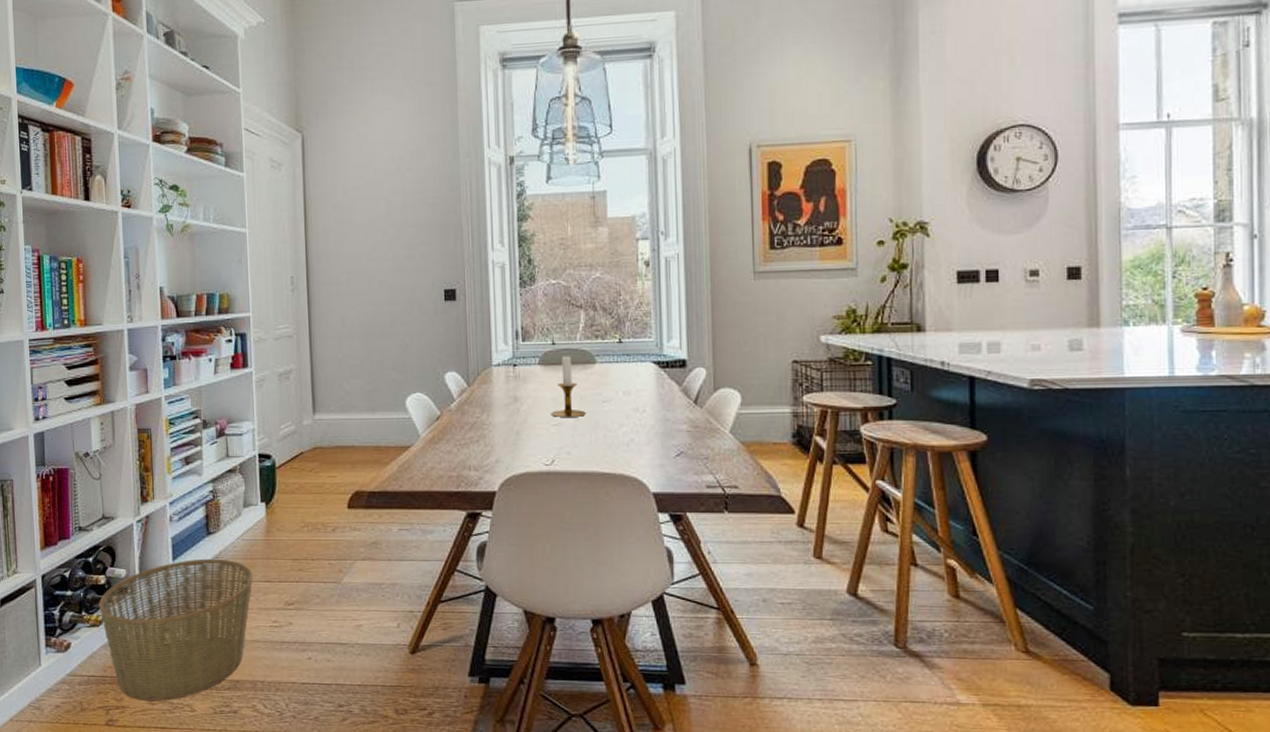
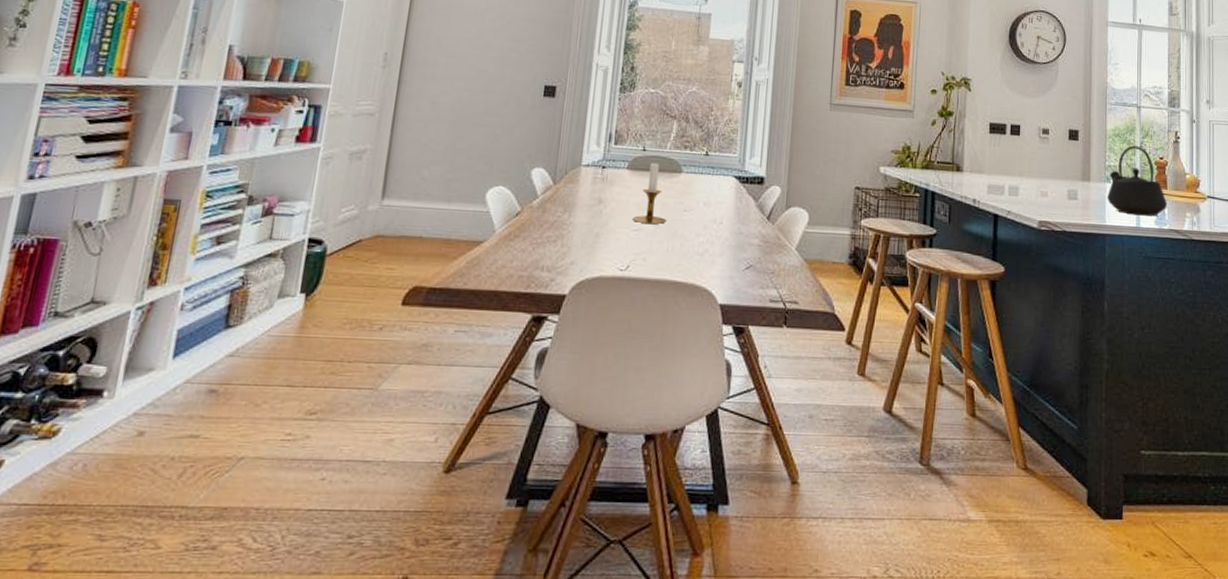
basket: present [98,558,254,702] -> none [56,356,273,537]
kettle: none [1124,276,1215,362] -> present [1106,145,1168,217]

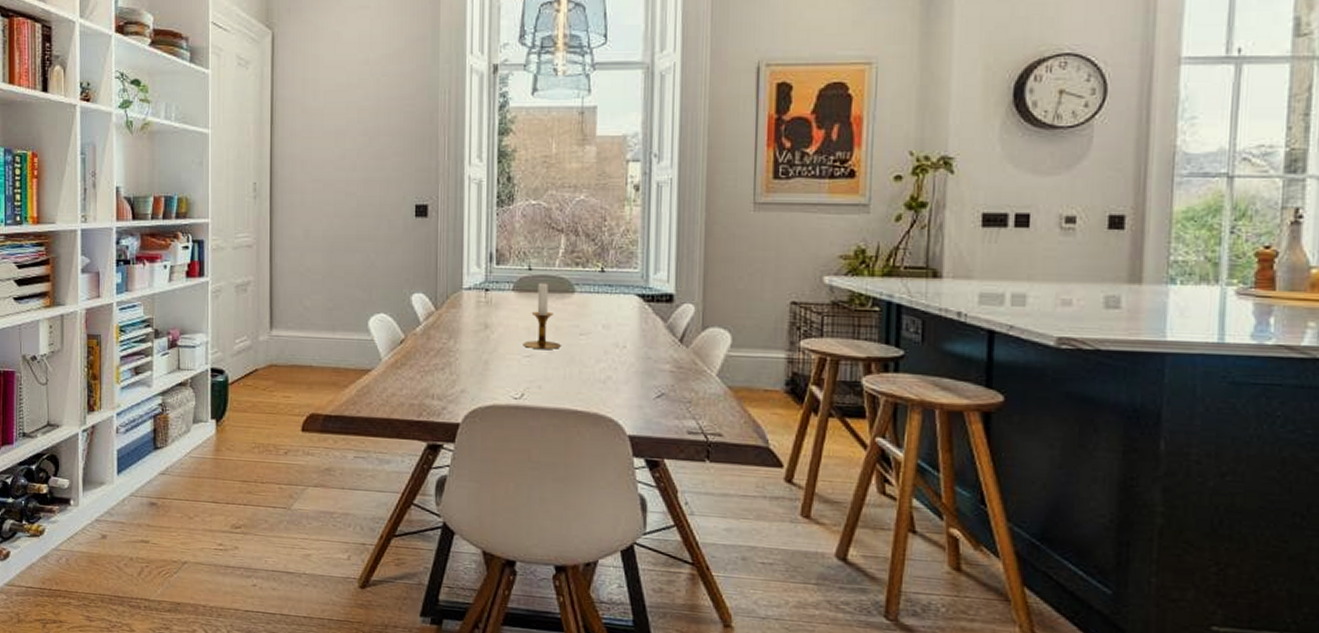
kettle: present [1106,145,1168,217] -> none [1169,231,1275,328]

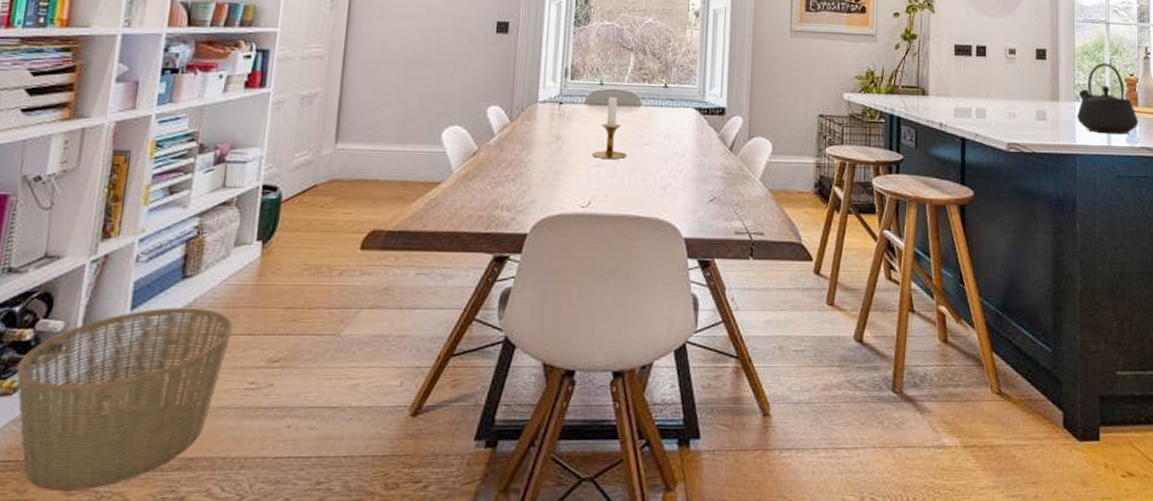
basket: none [40,473,200,618] -> present [16,307,234,492]
kettle: none [1169,231,1275,328] -> present [1076,63,1139,135]

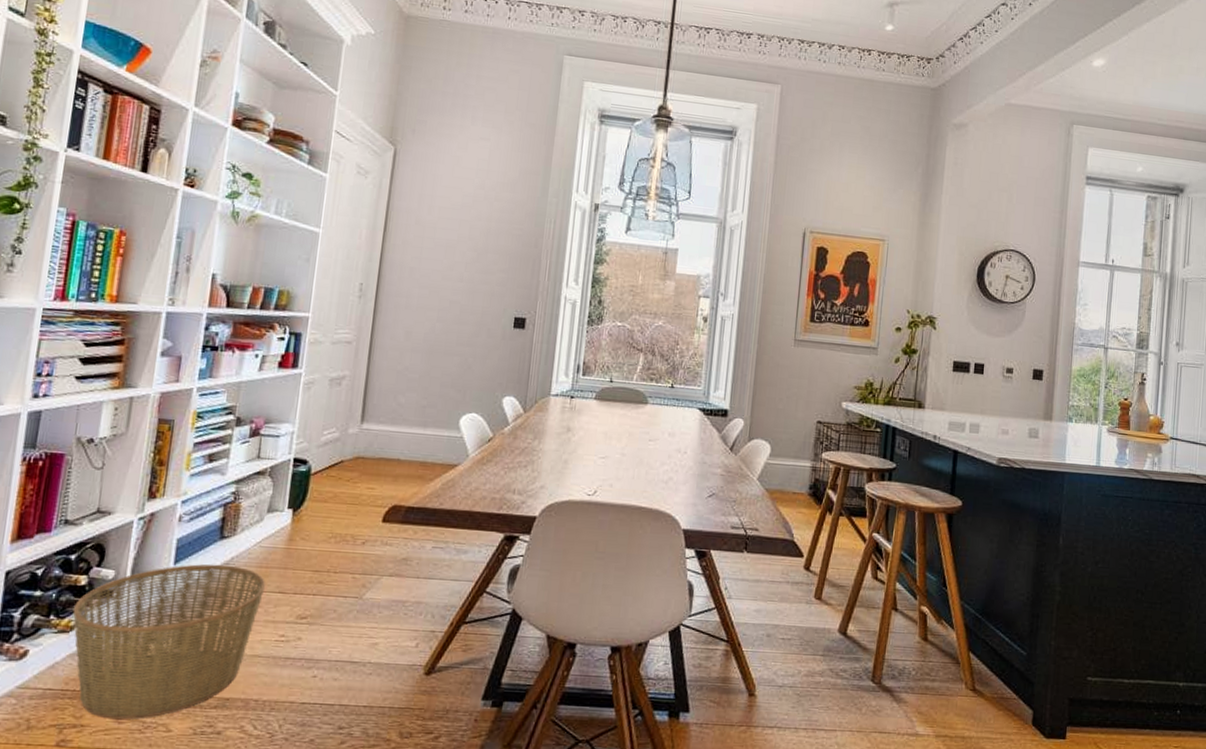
candlestick: present [592,96,627,159] -> none [599,393,632,452]
kettle: present [1076,63,1139,135] -> none [1068,386,1129,456]

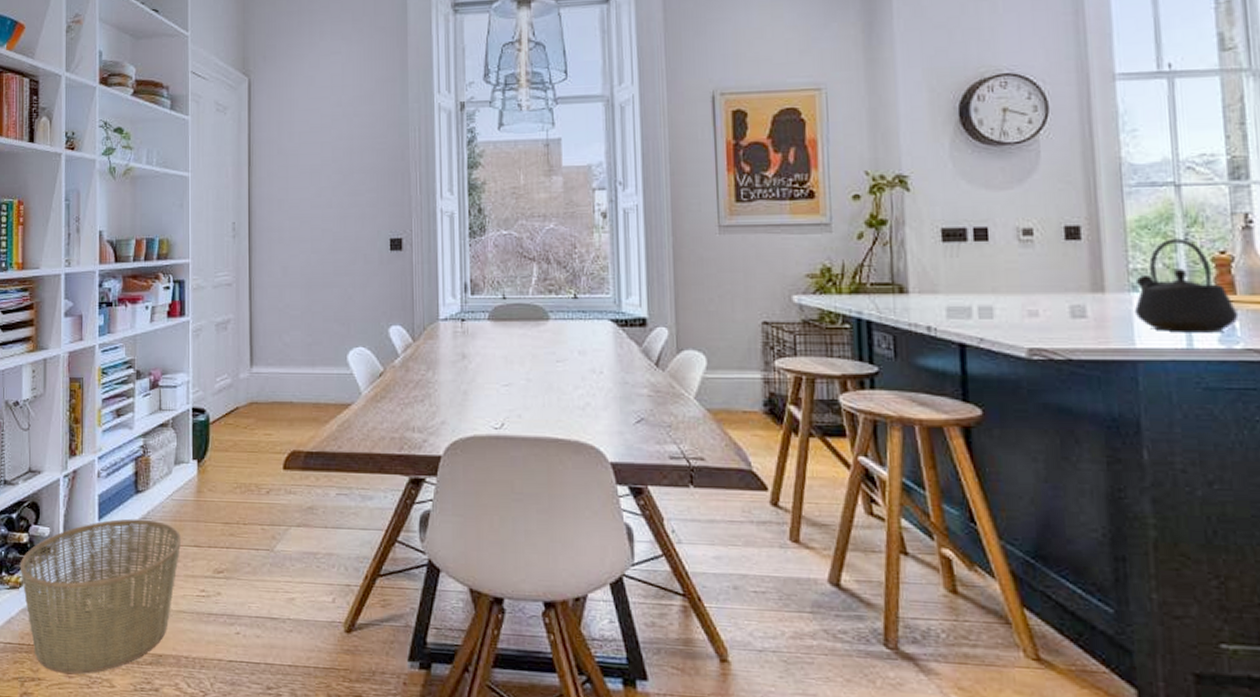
kettle: none [1068,386,1129,456] -> present [1134,238,1239,333]

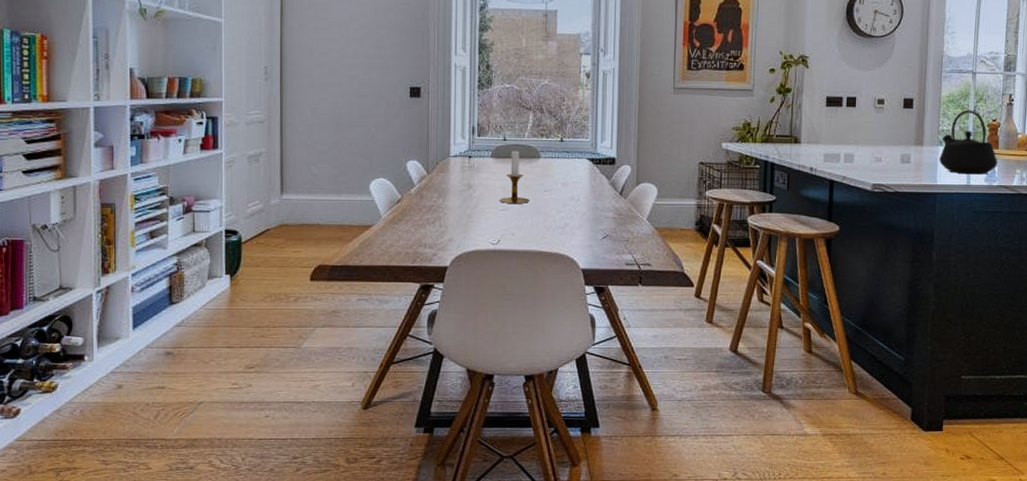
basket: present [19,518,182,675] -> none [52,326,215,462]
candlestick: none [500,311,538,377] -> present [499,150,529,203]

